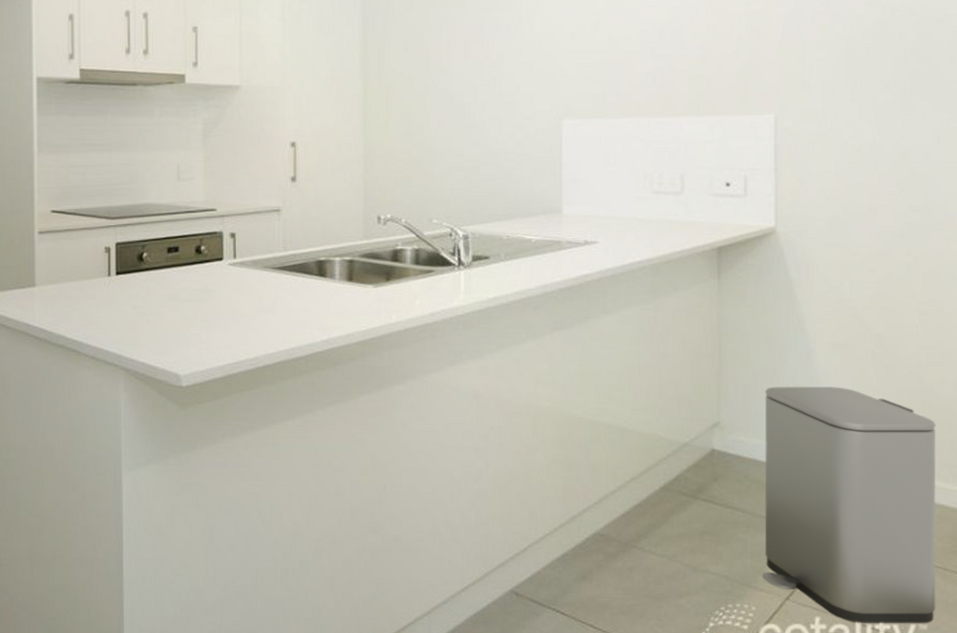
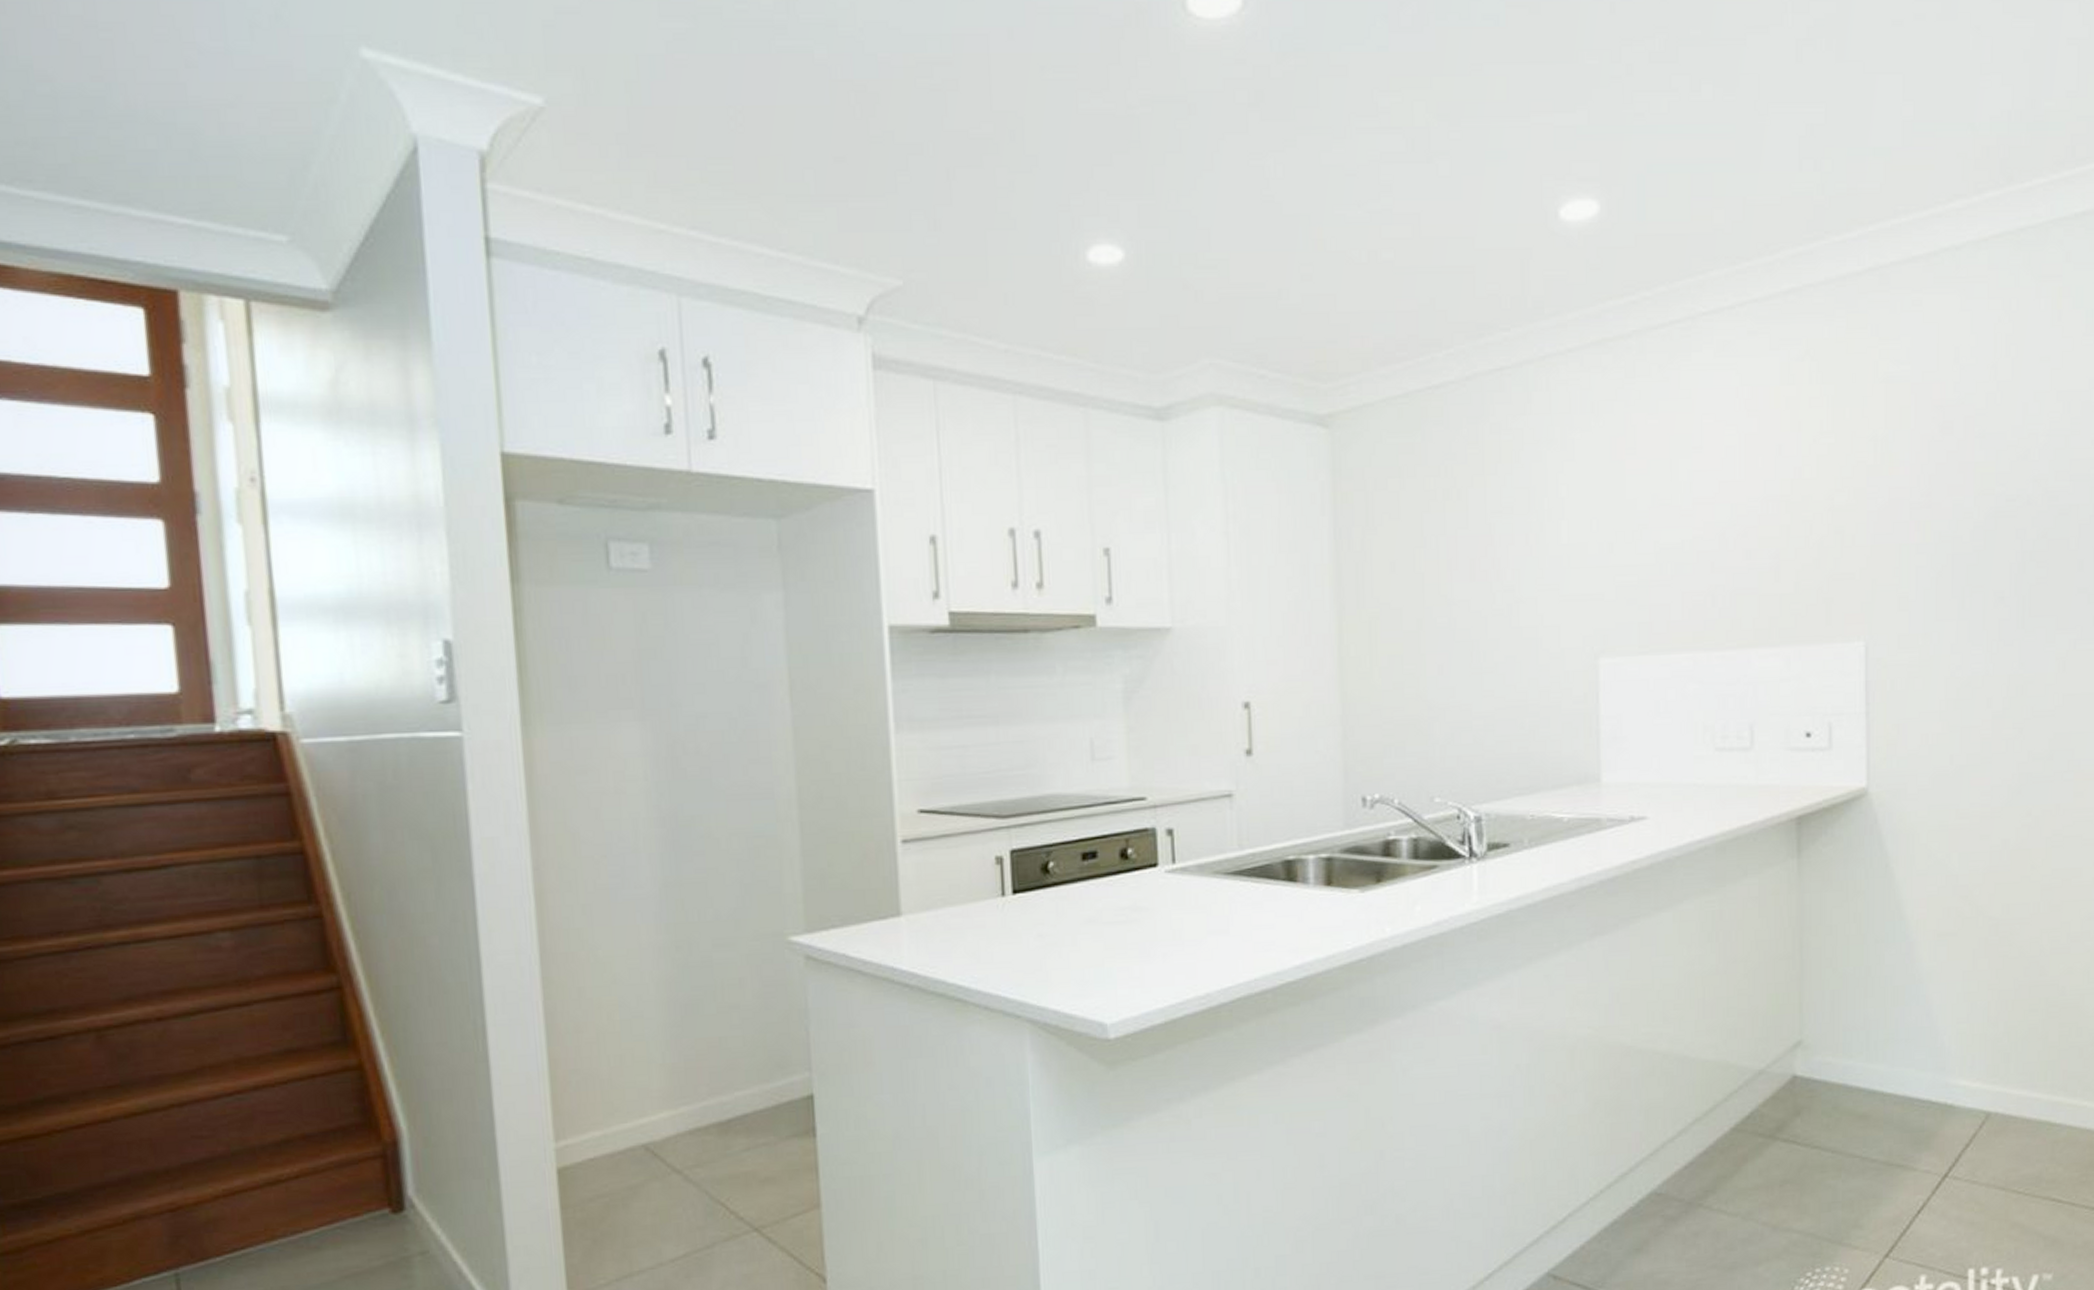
pedal bin: present [763,387,937,623] -> none [1857,986,2062,1279]

